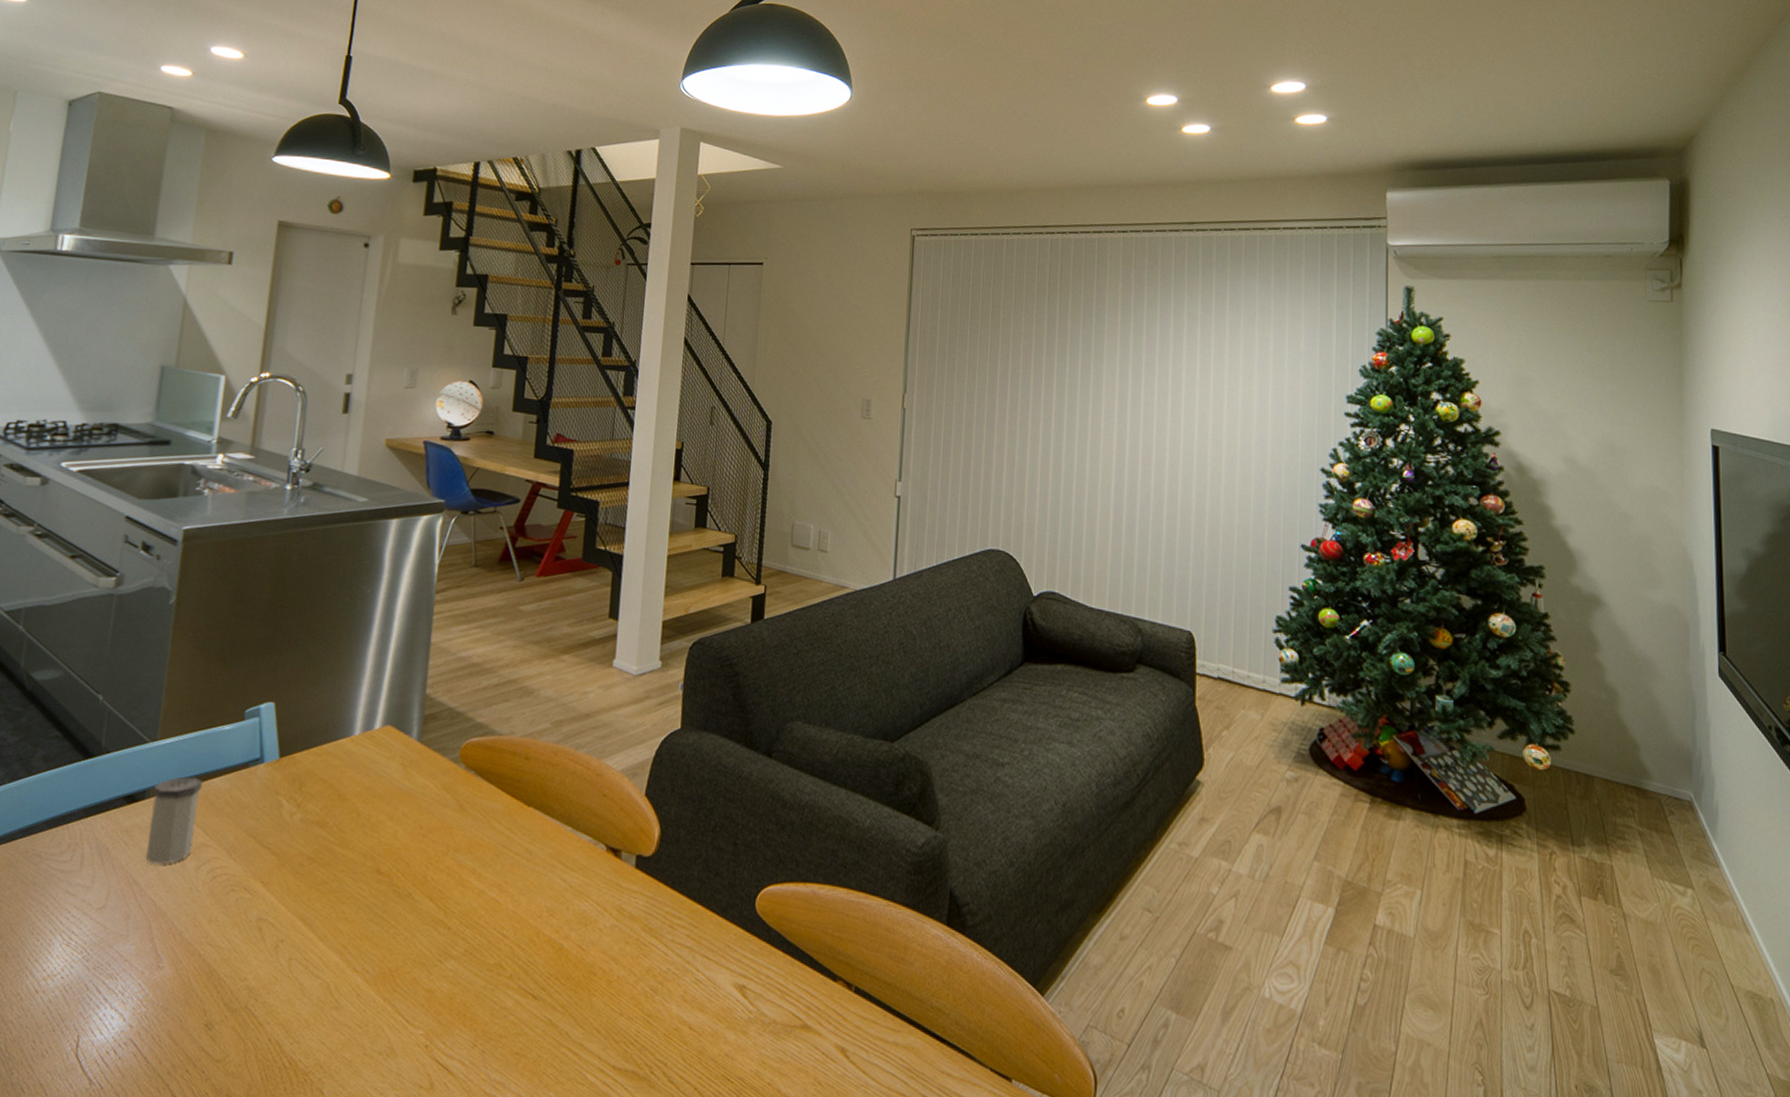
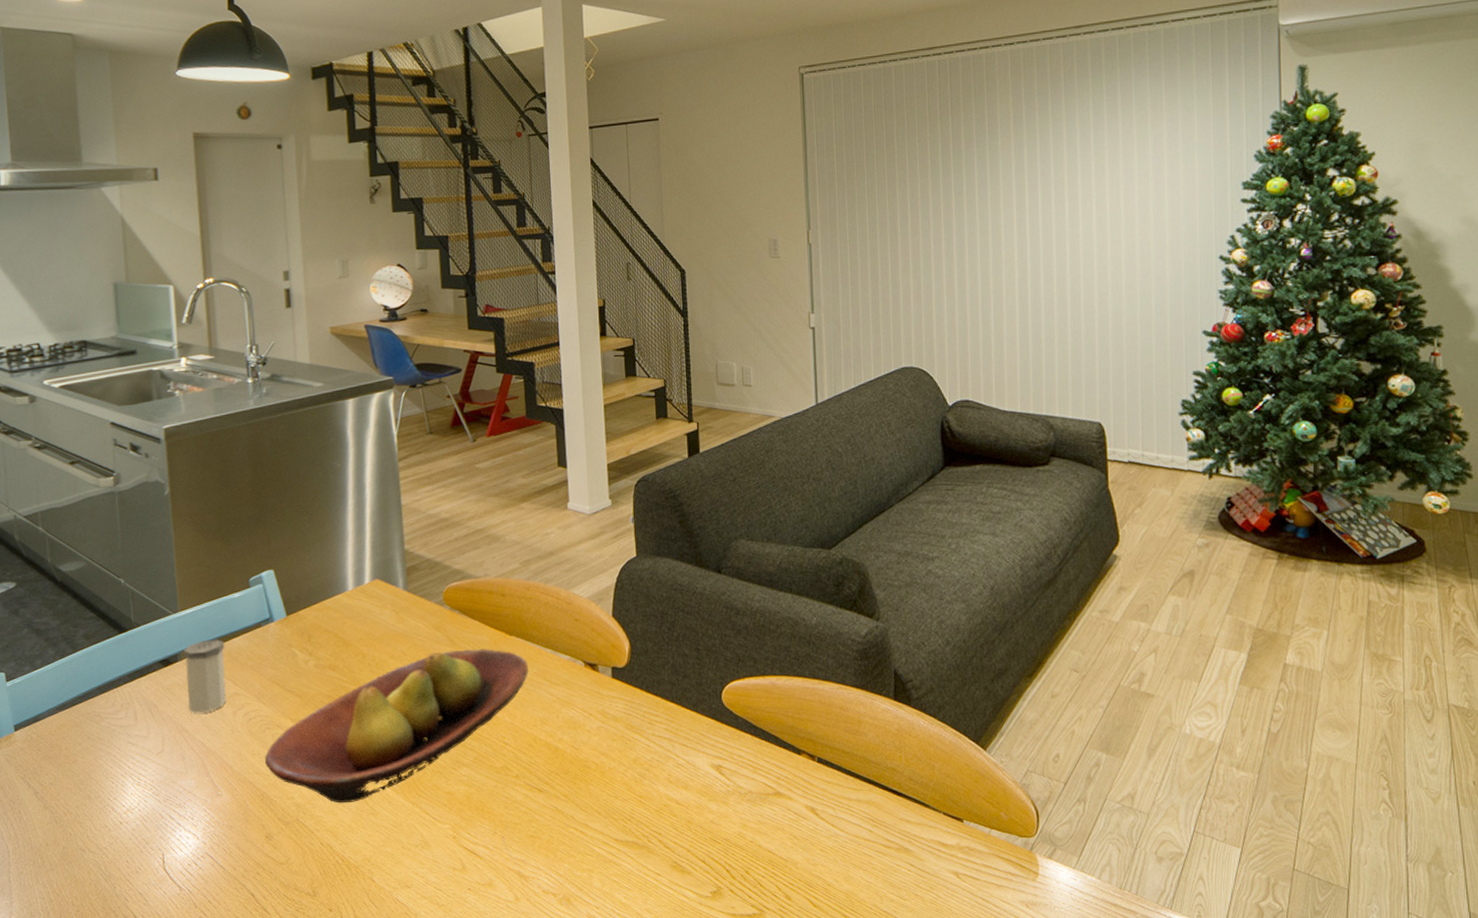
fruit bowl: none [221,817,543,992] -> present [264,649,528,803]

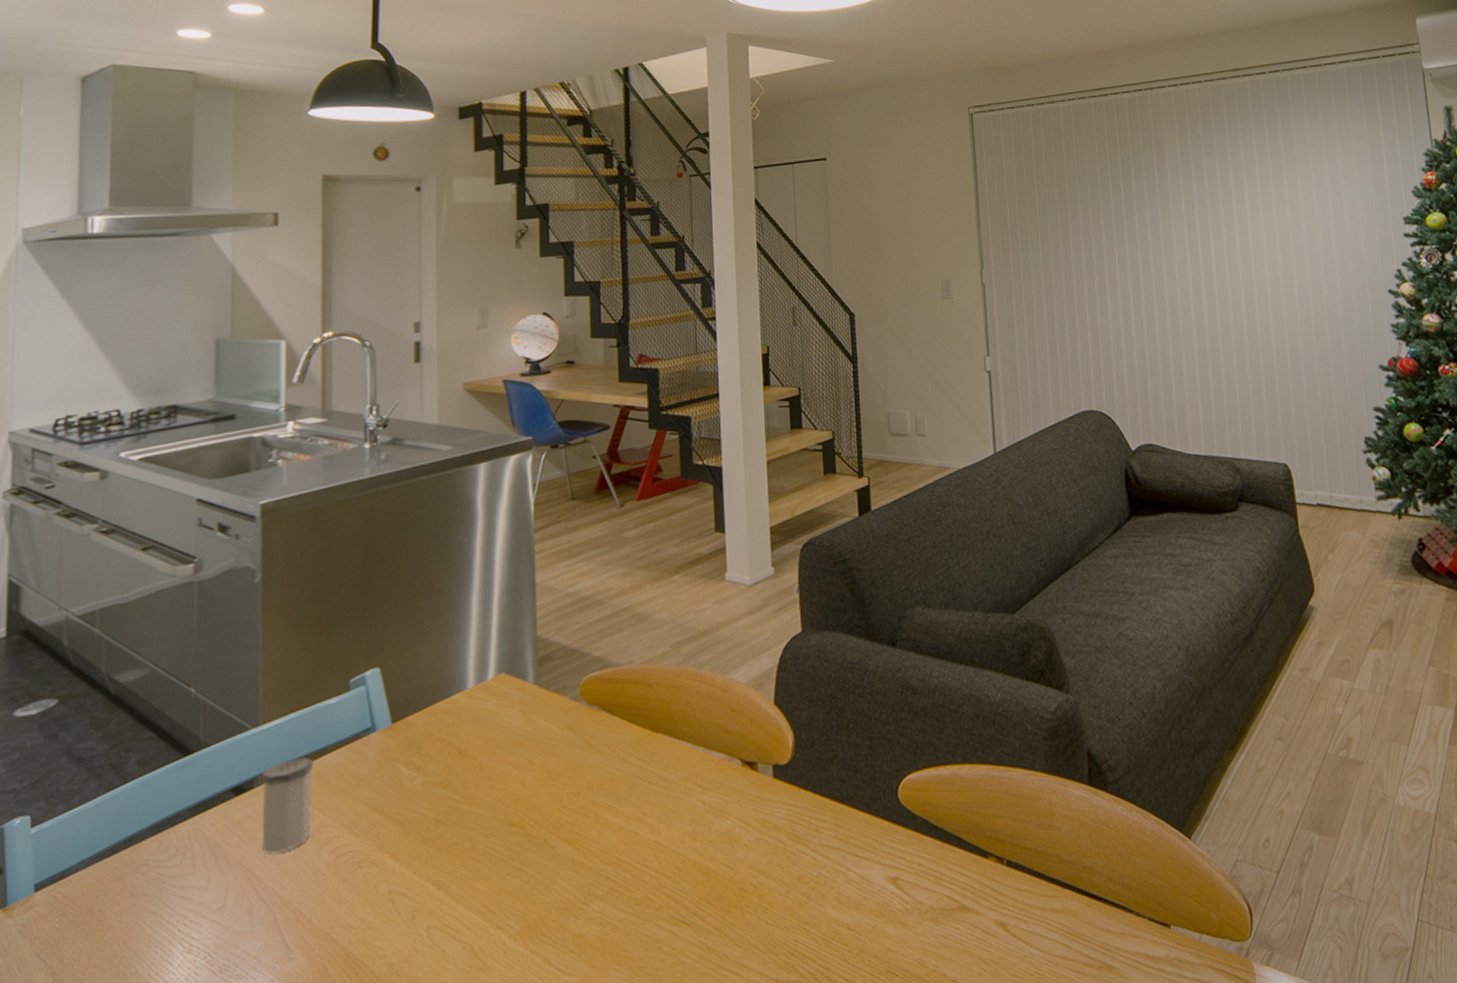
fruit bowl: present [264,649,528,803] -> none [352,751,677,959]

